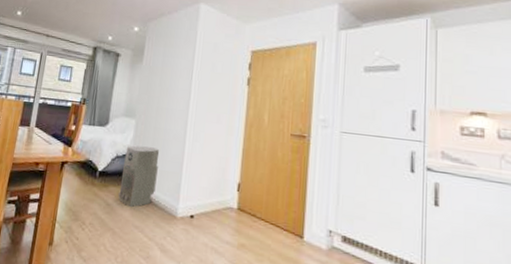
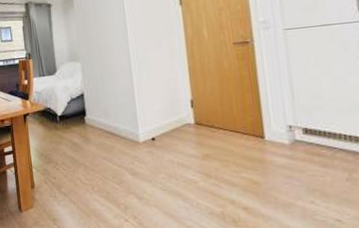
air purifier: present [117,145,160,208] -> none [78,84,114,142]

